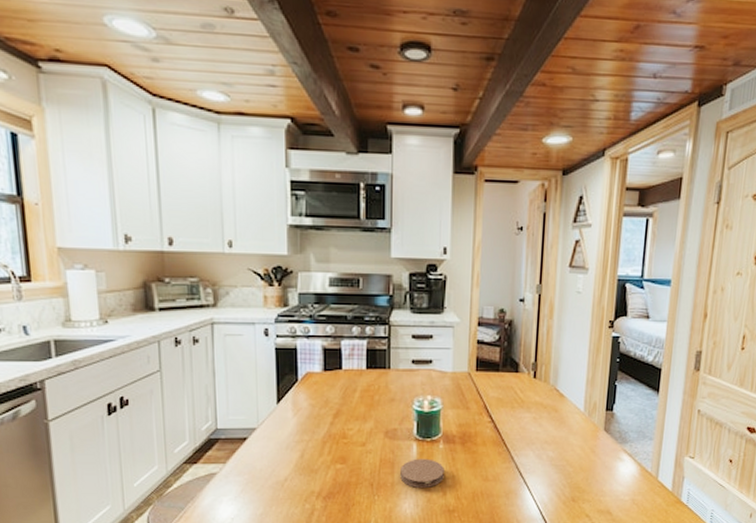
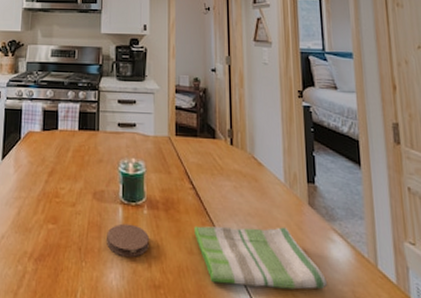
dish towel: none [490,451,612,504] -> present [194,225,328,290]

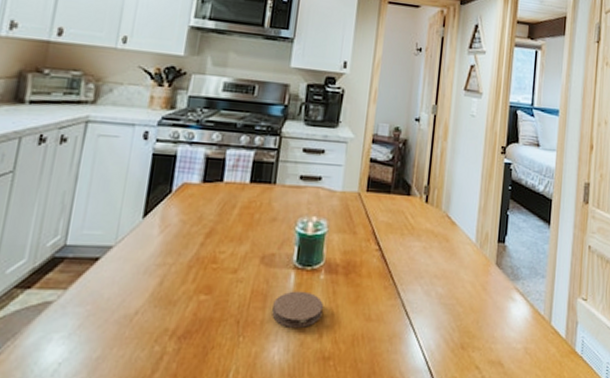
dish towel: present [194,225,328,290] -> none [374,288,504,351]

